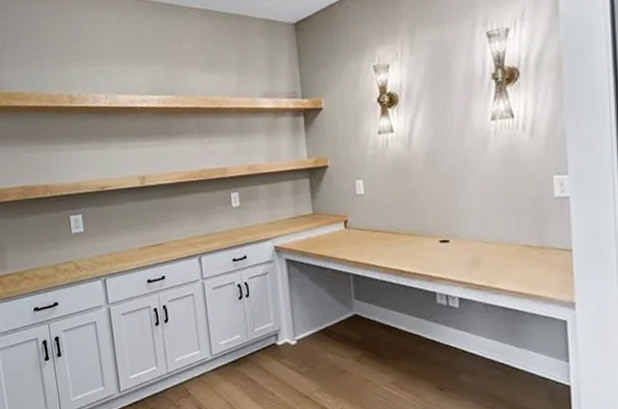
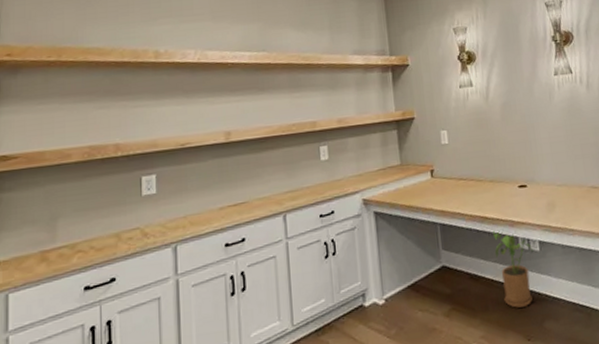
house plant: none [409,284,451,360] -> present [493,230,533,308]

